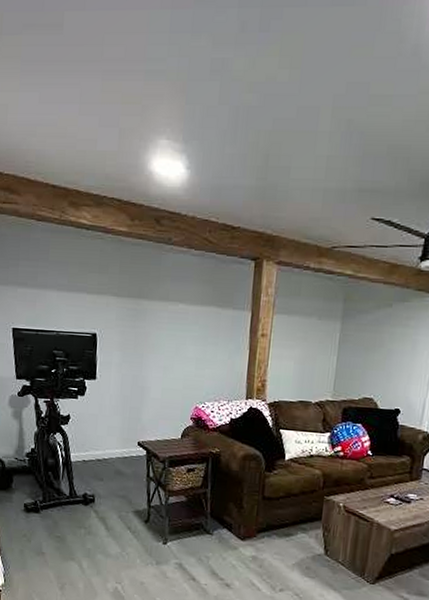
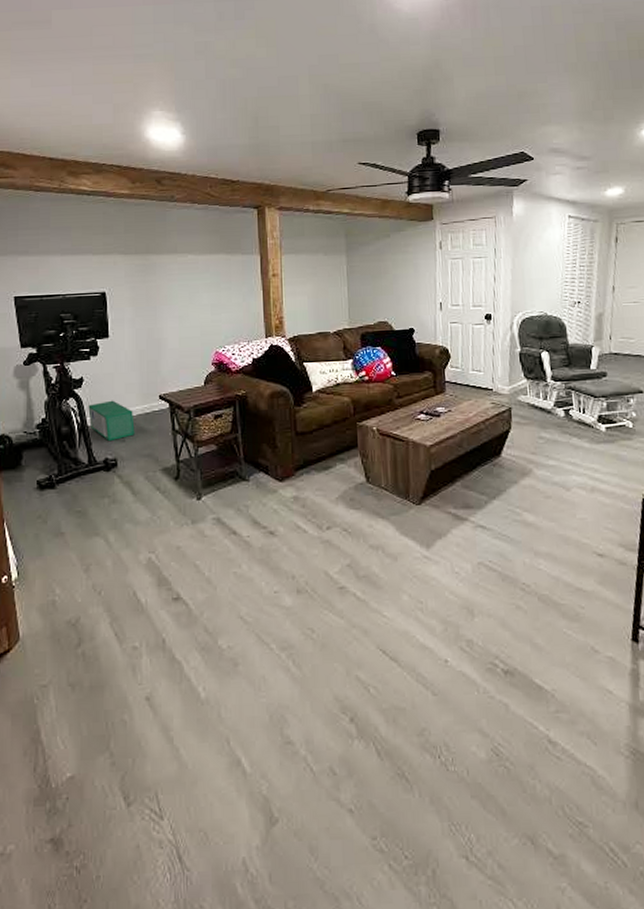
storage bin: none [72,440,113,479] -> present [88,400,135,442]

